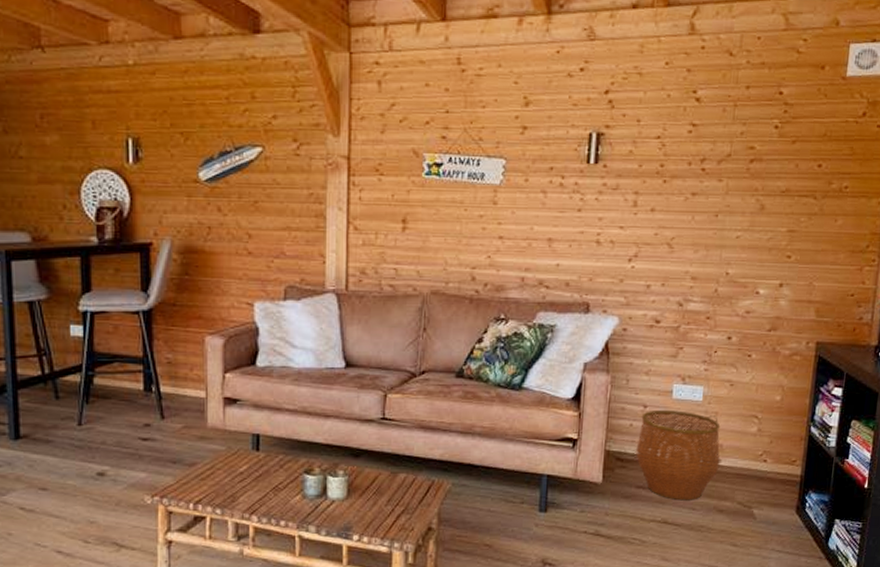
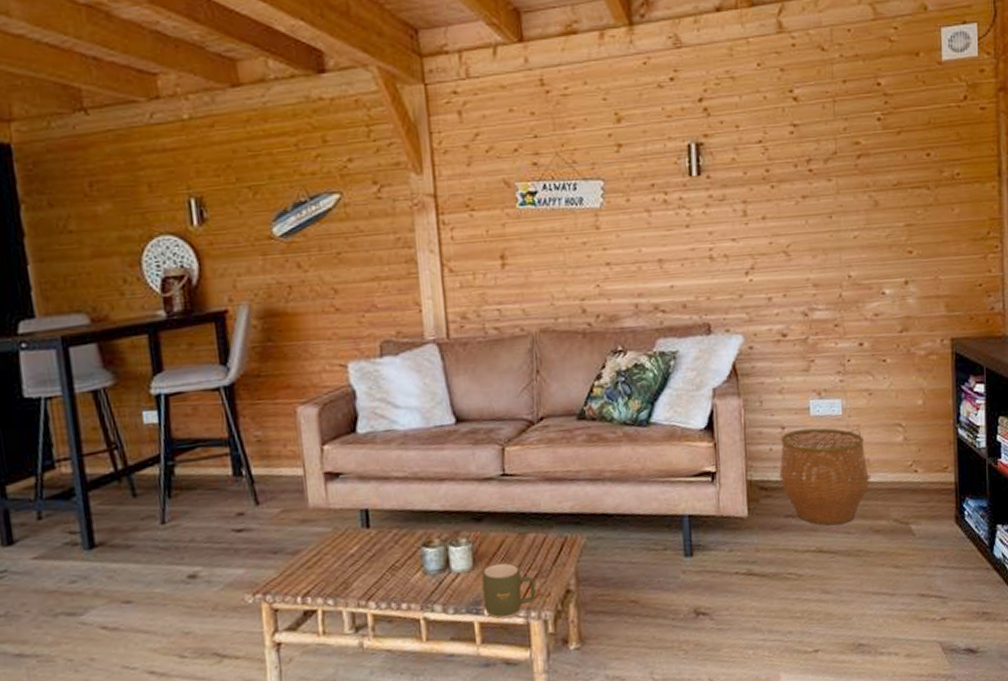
mug: none [353,496,401,546] -> present [481,562,536,619]

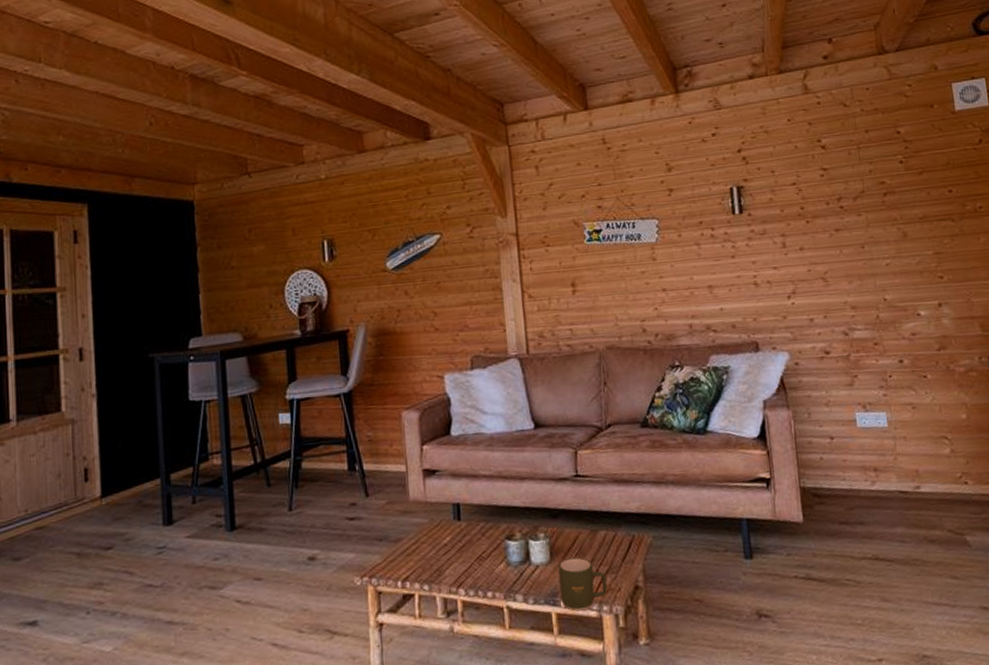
basket: present [779,427,869,526] -> none [830,438,921,534]

